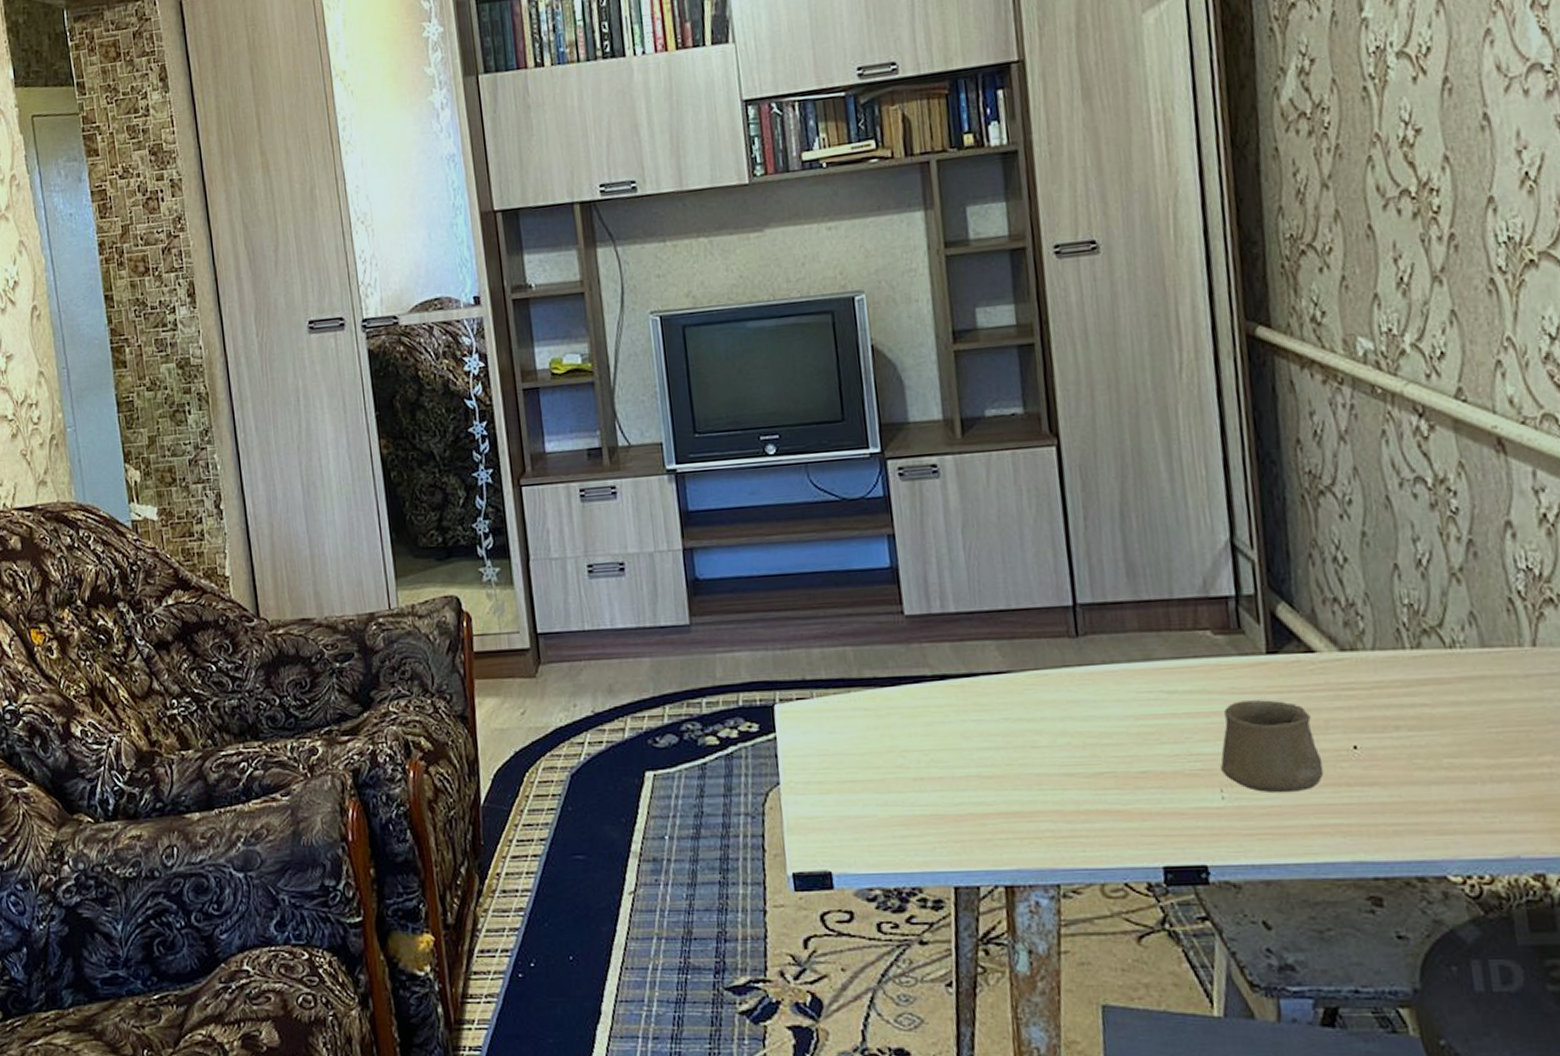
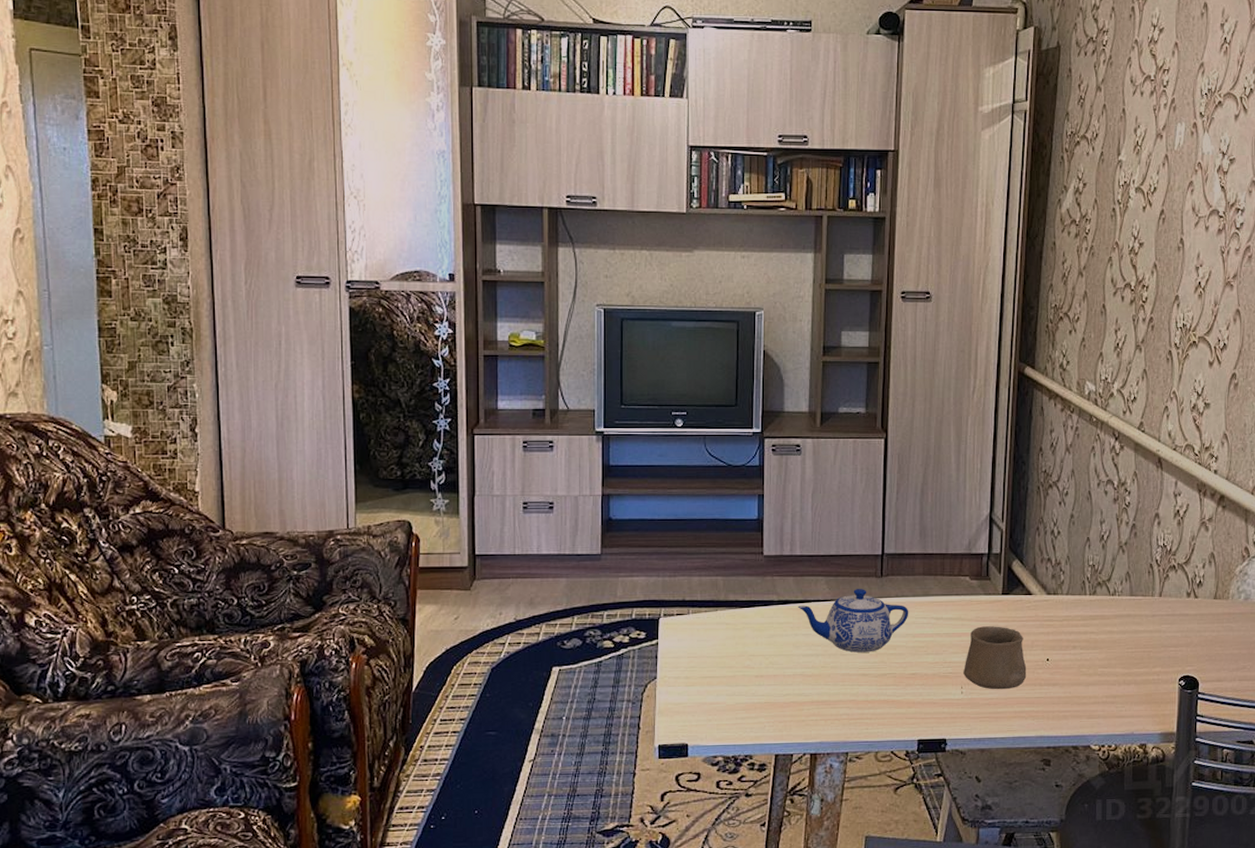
teapot: none [960,654,1126,744] -> present [797,589,909,653]

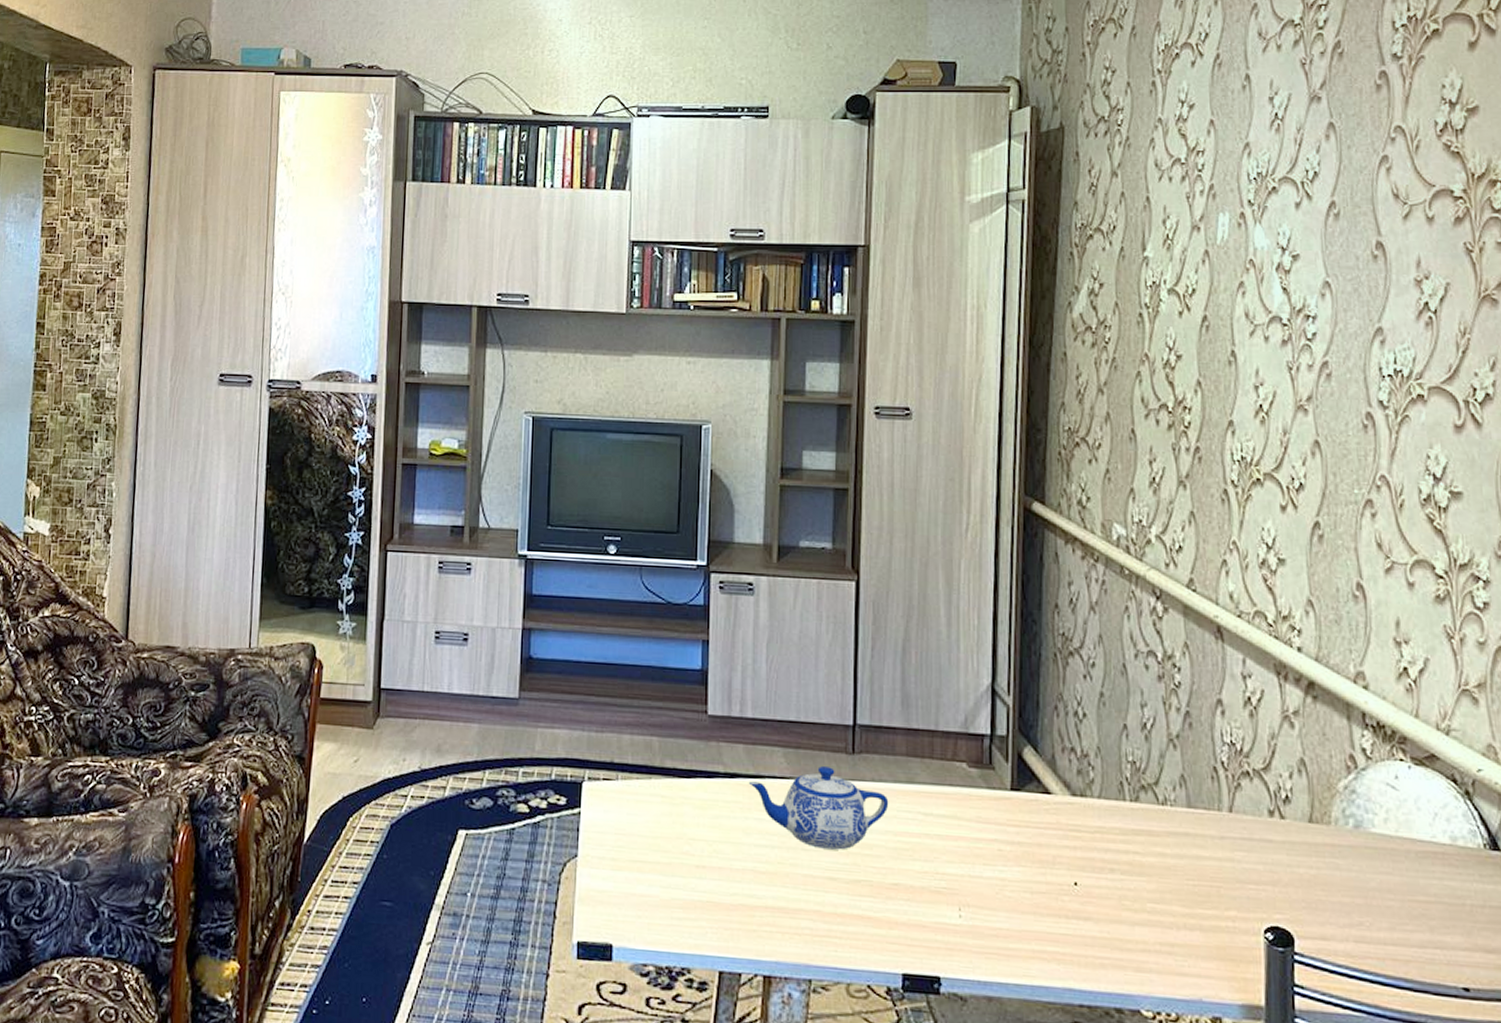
cup: present [964,626,1027,690] -> none [962,830,1047,919]

